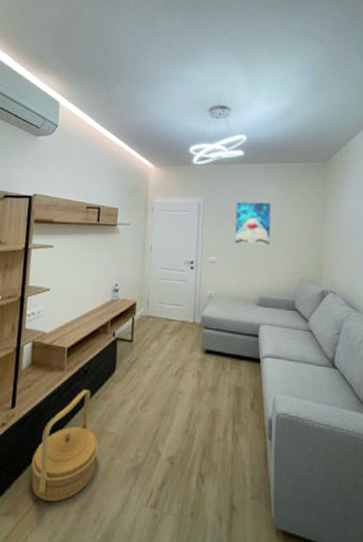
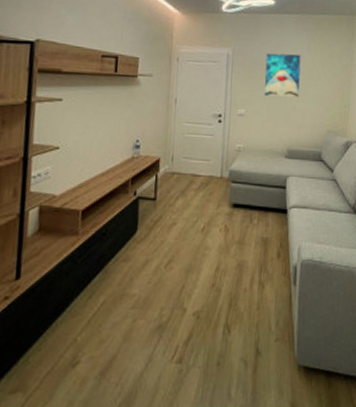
woven basket: present [31,388,99,502] -> none [42,252,120,372]

